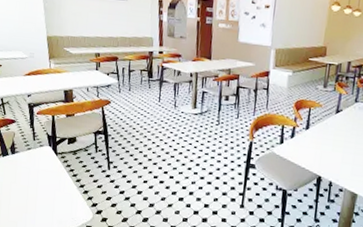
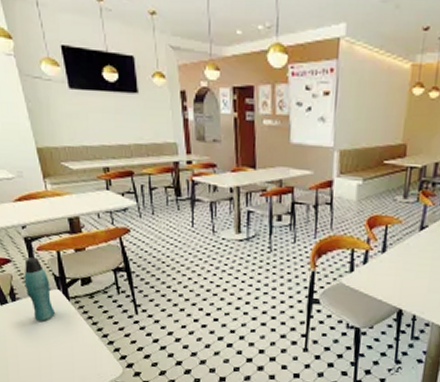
bottle: none [23,119,44,172] -> present [24,256,55,321]

